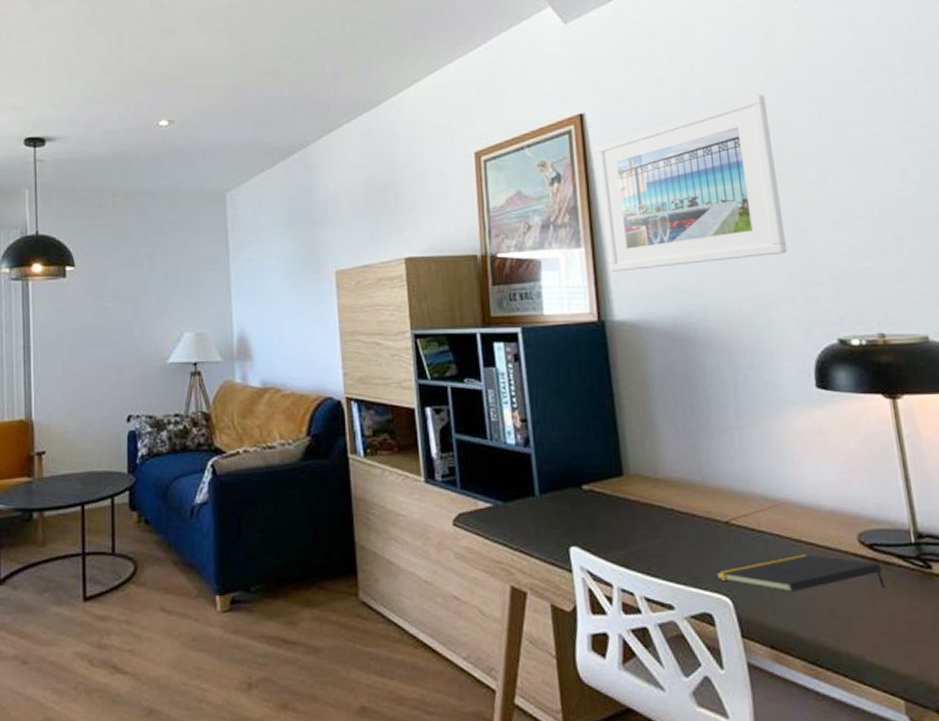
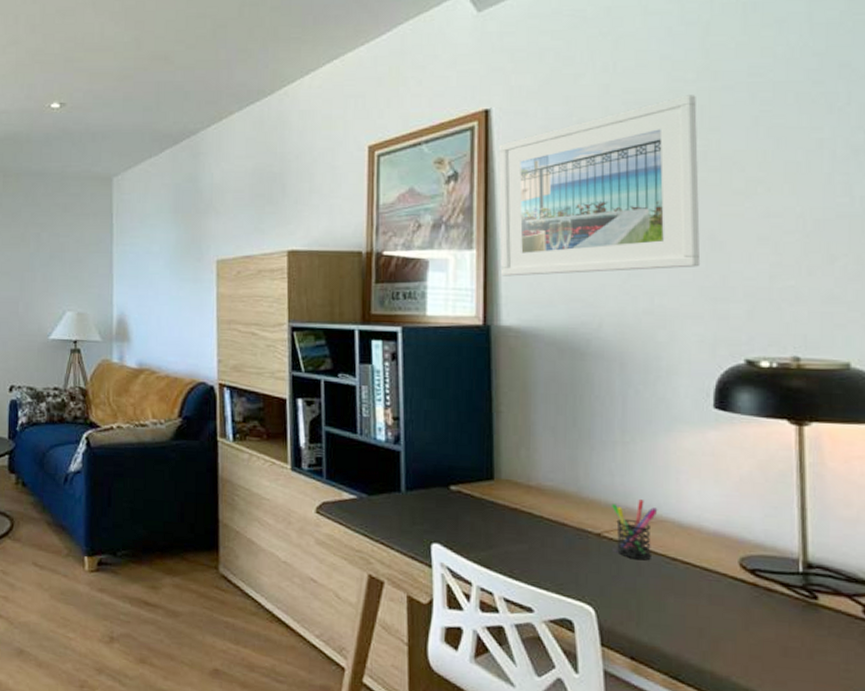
notepad: present [715,553,885,593] -> none [580,571,763,614]
pen holder: none [736,484,779,545] -> present [612,499,658,561]

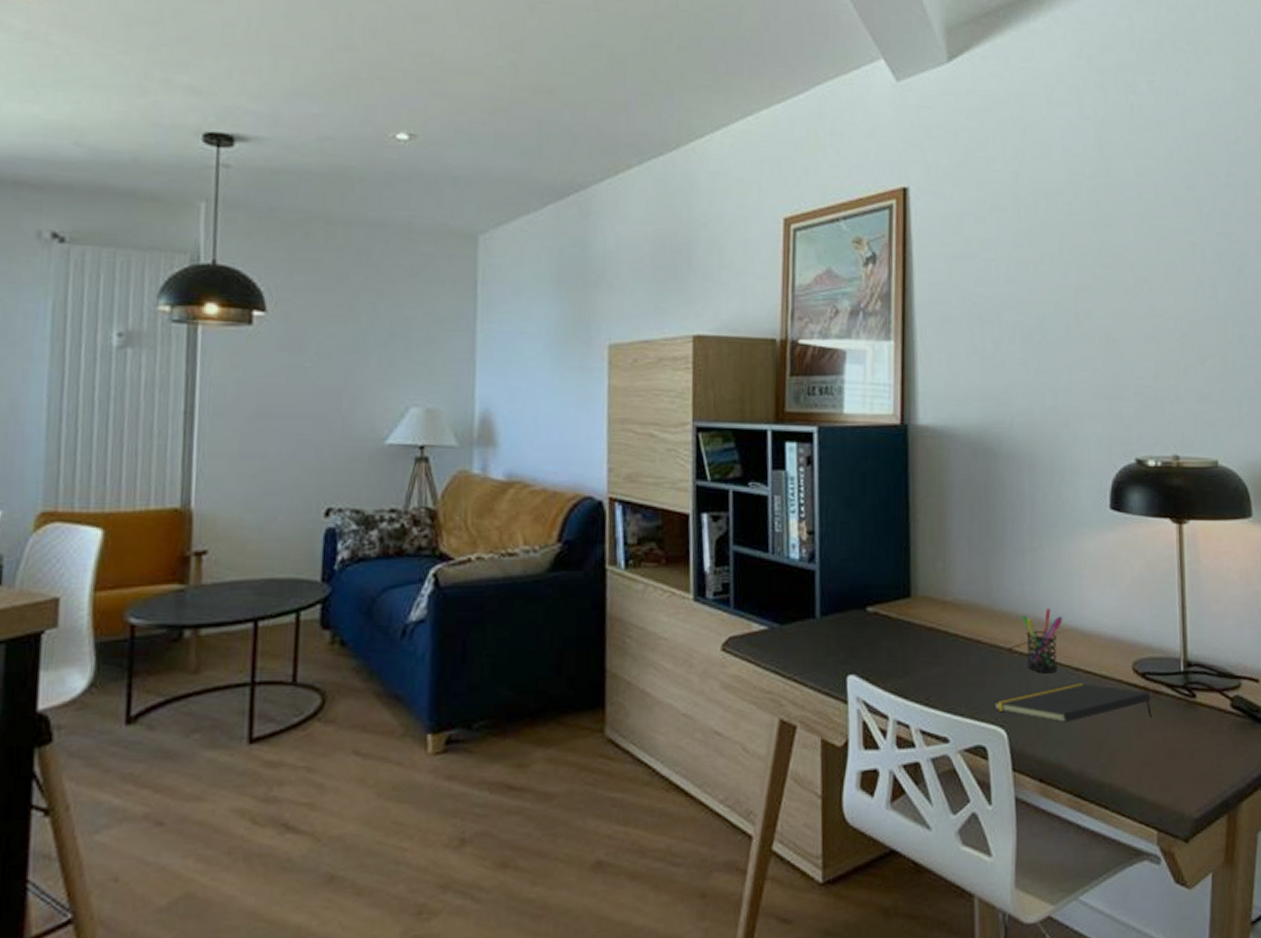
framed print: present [498,95,701,277] -> none [916,189,1098,371]
notepad: none [580,571,763,614] -> present [993,682,1152,723]

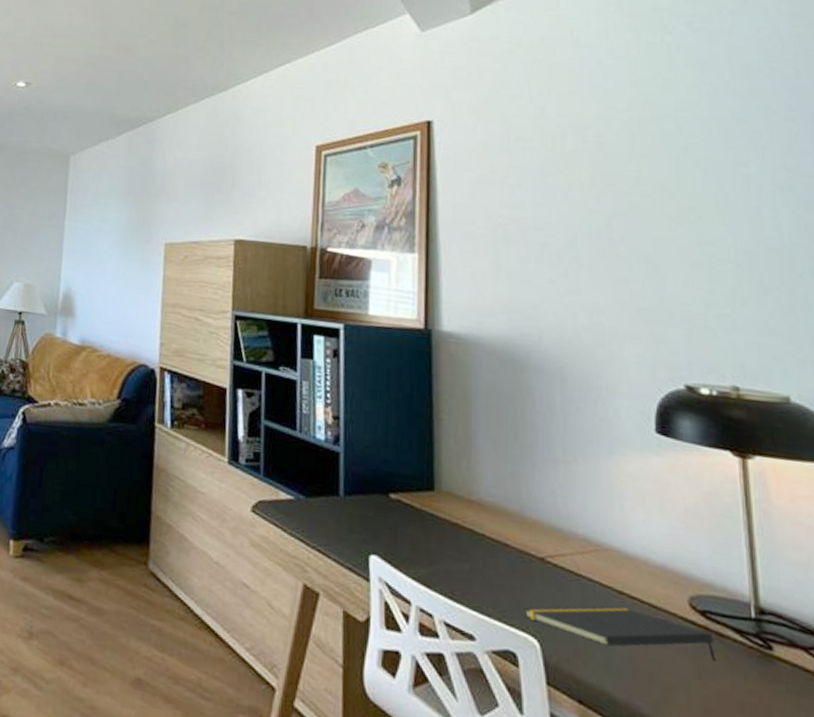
pen holder: present [1022,609,1063,674] -> none [555,524,603,592]

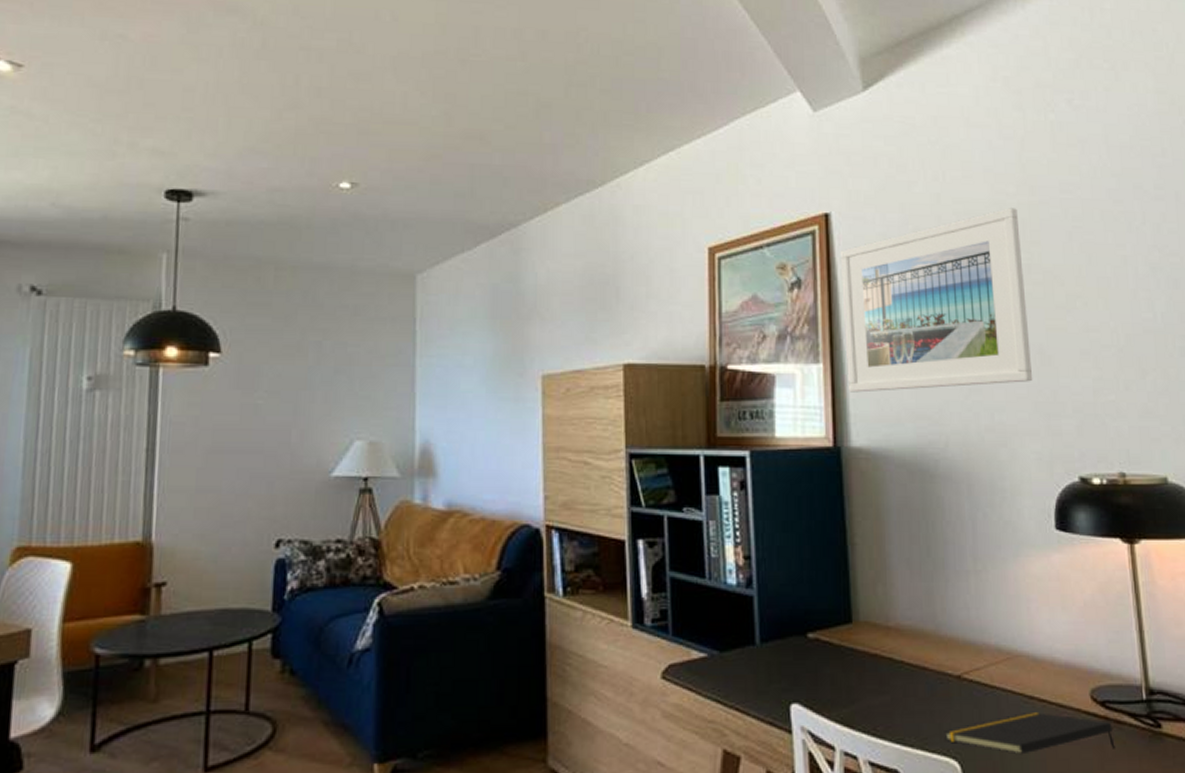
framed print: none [440,122,637,288] -> present [840,208,1033,393]

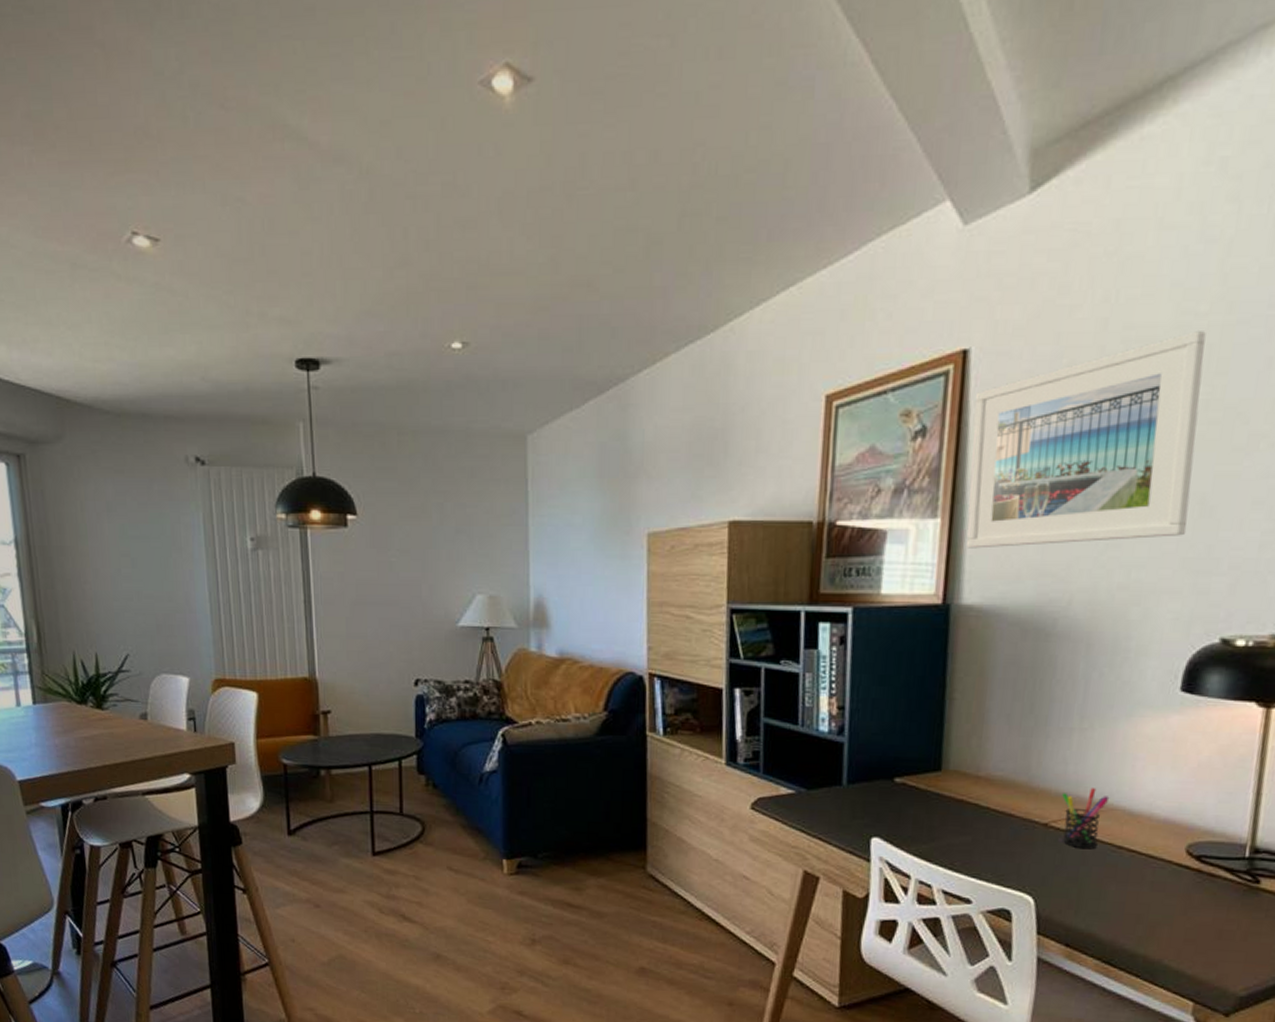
notepad: present [944,711,1115,755] -> none [1022,859,1204,899]
pen holder: none [969,634,1013,702] -> present [1062,788,1110,850]

